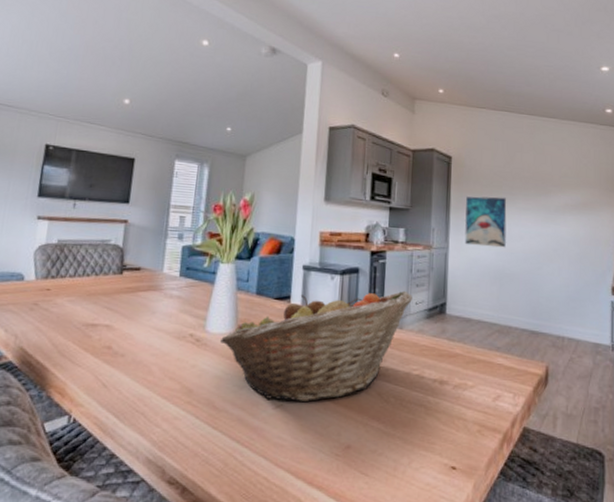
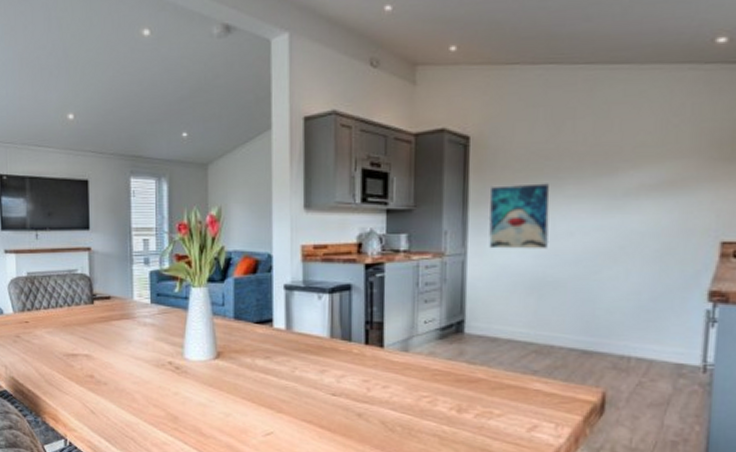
fruit basket: present [220,290,412,402] -> none [201,308,420,430]

